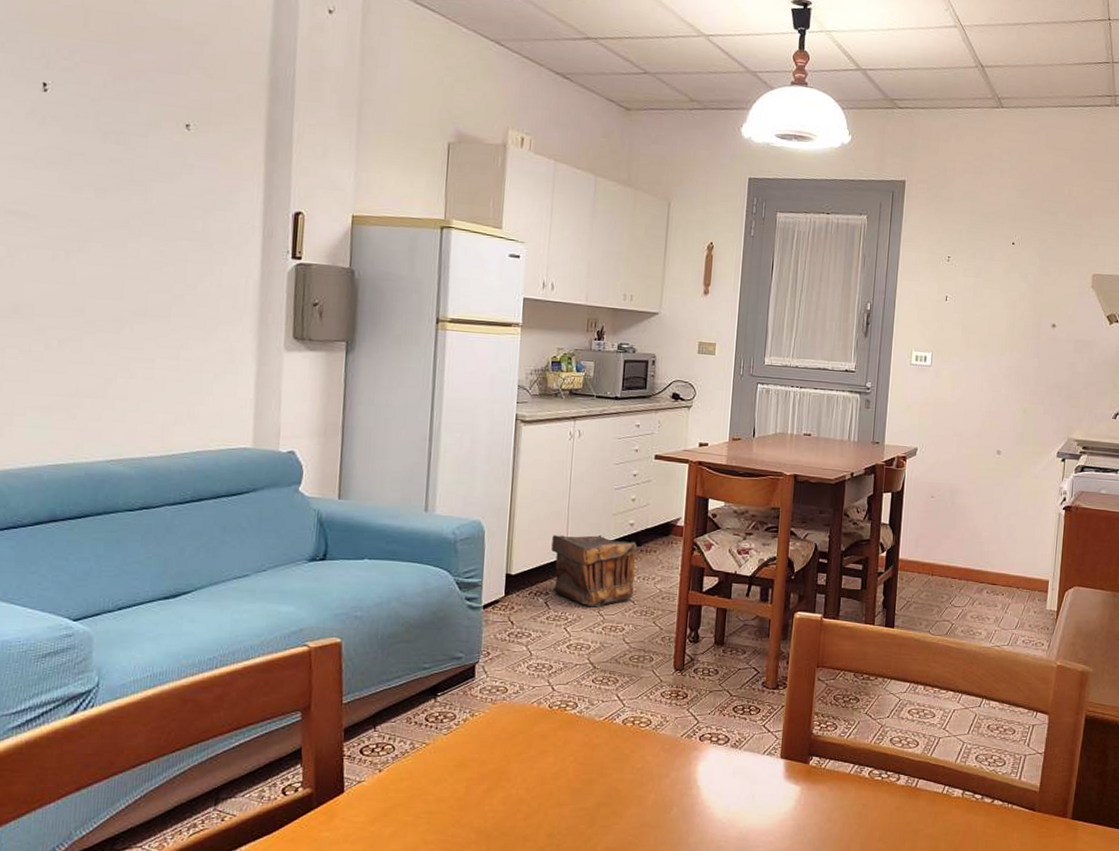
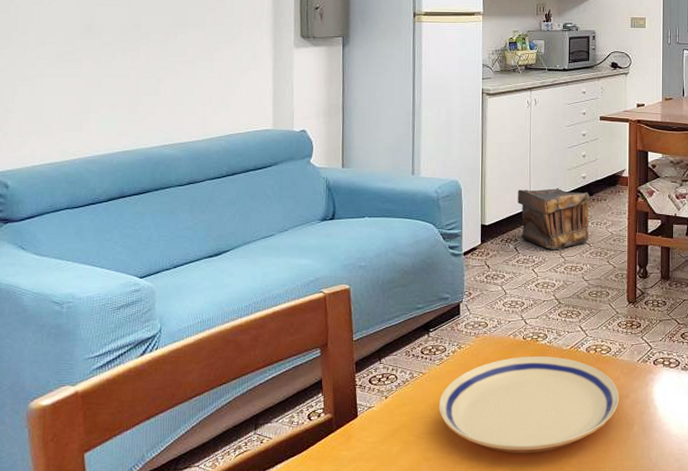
plate: none [444,727,658,838] -> present [439,356,619,454]

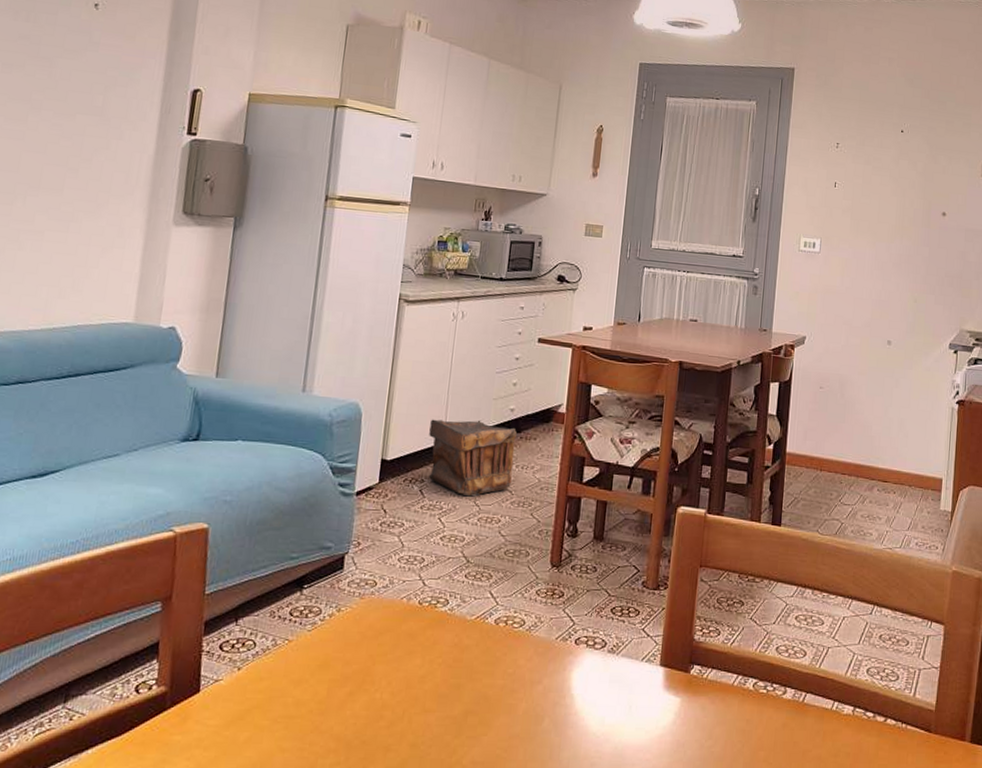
plate: present [439,356,619,454] -> none [304,625,530,748]

